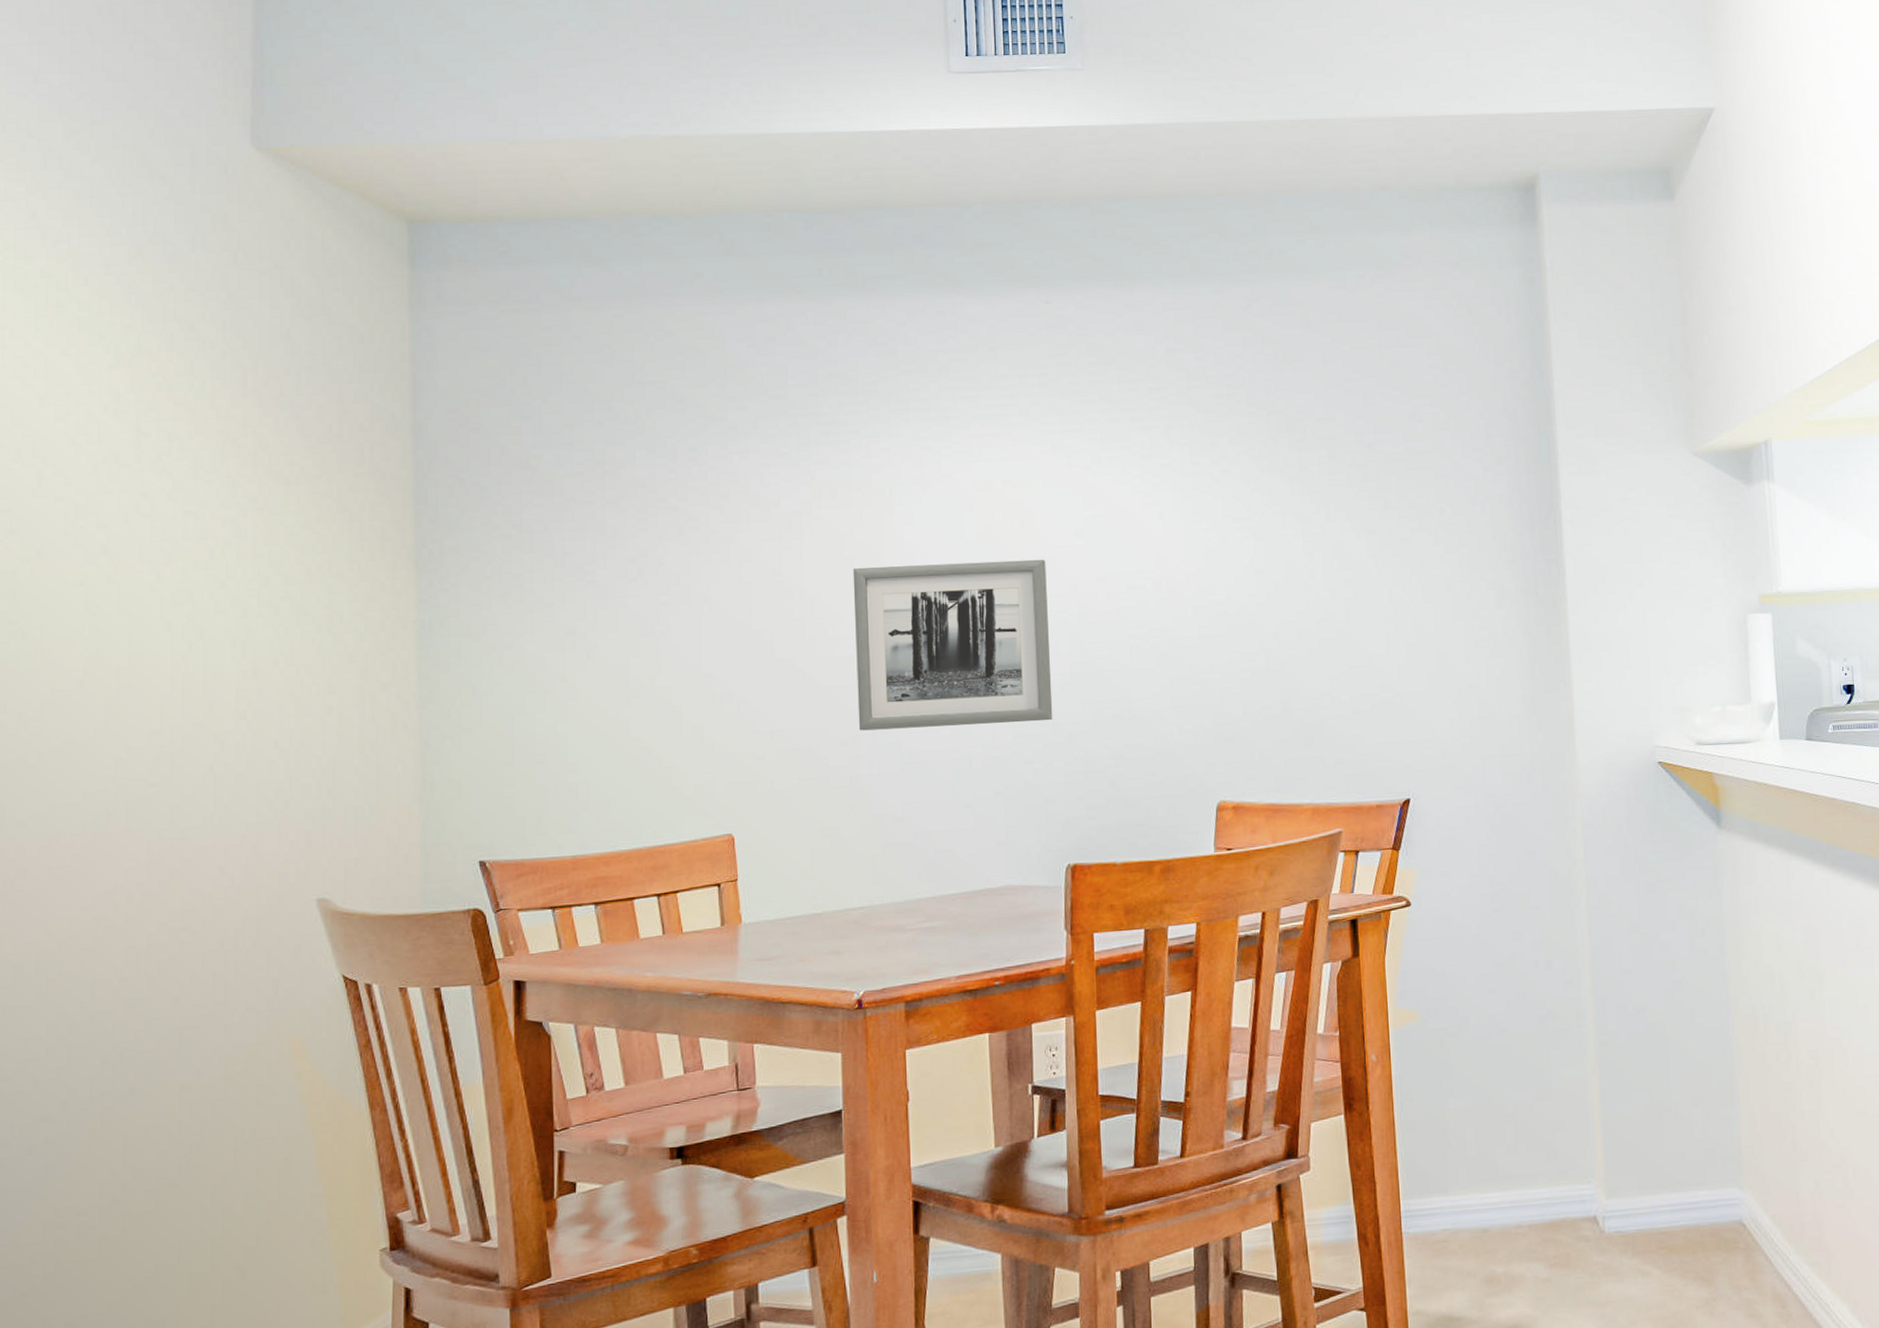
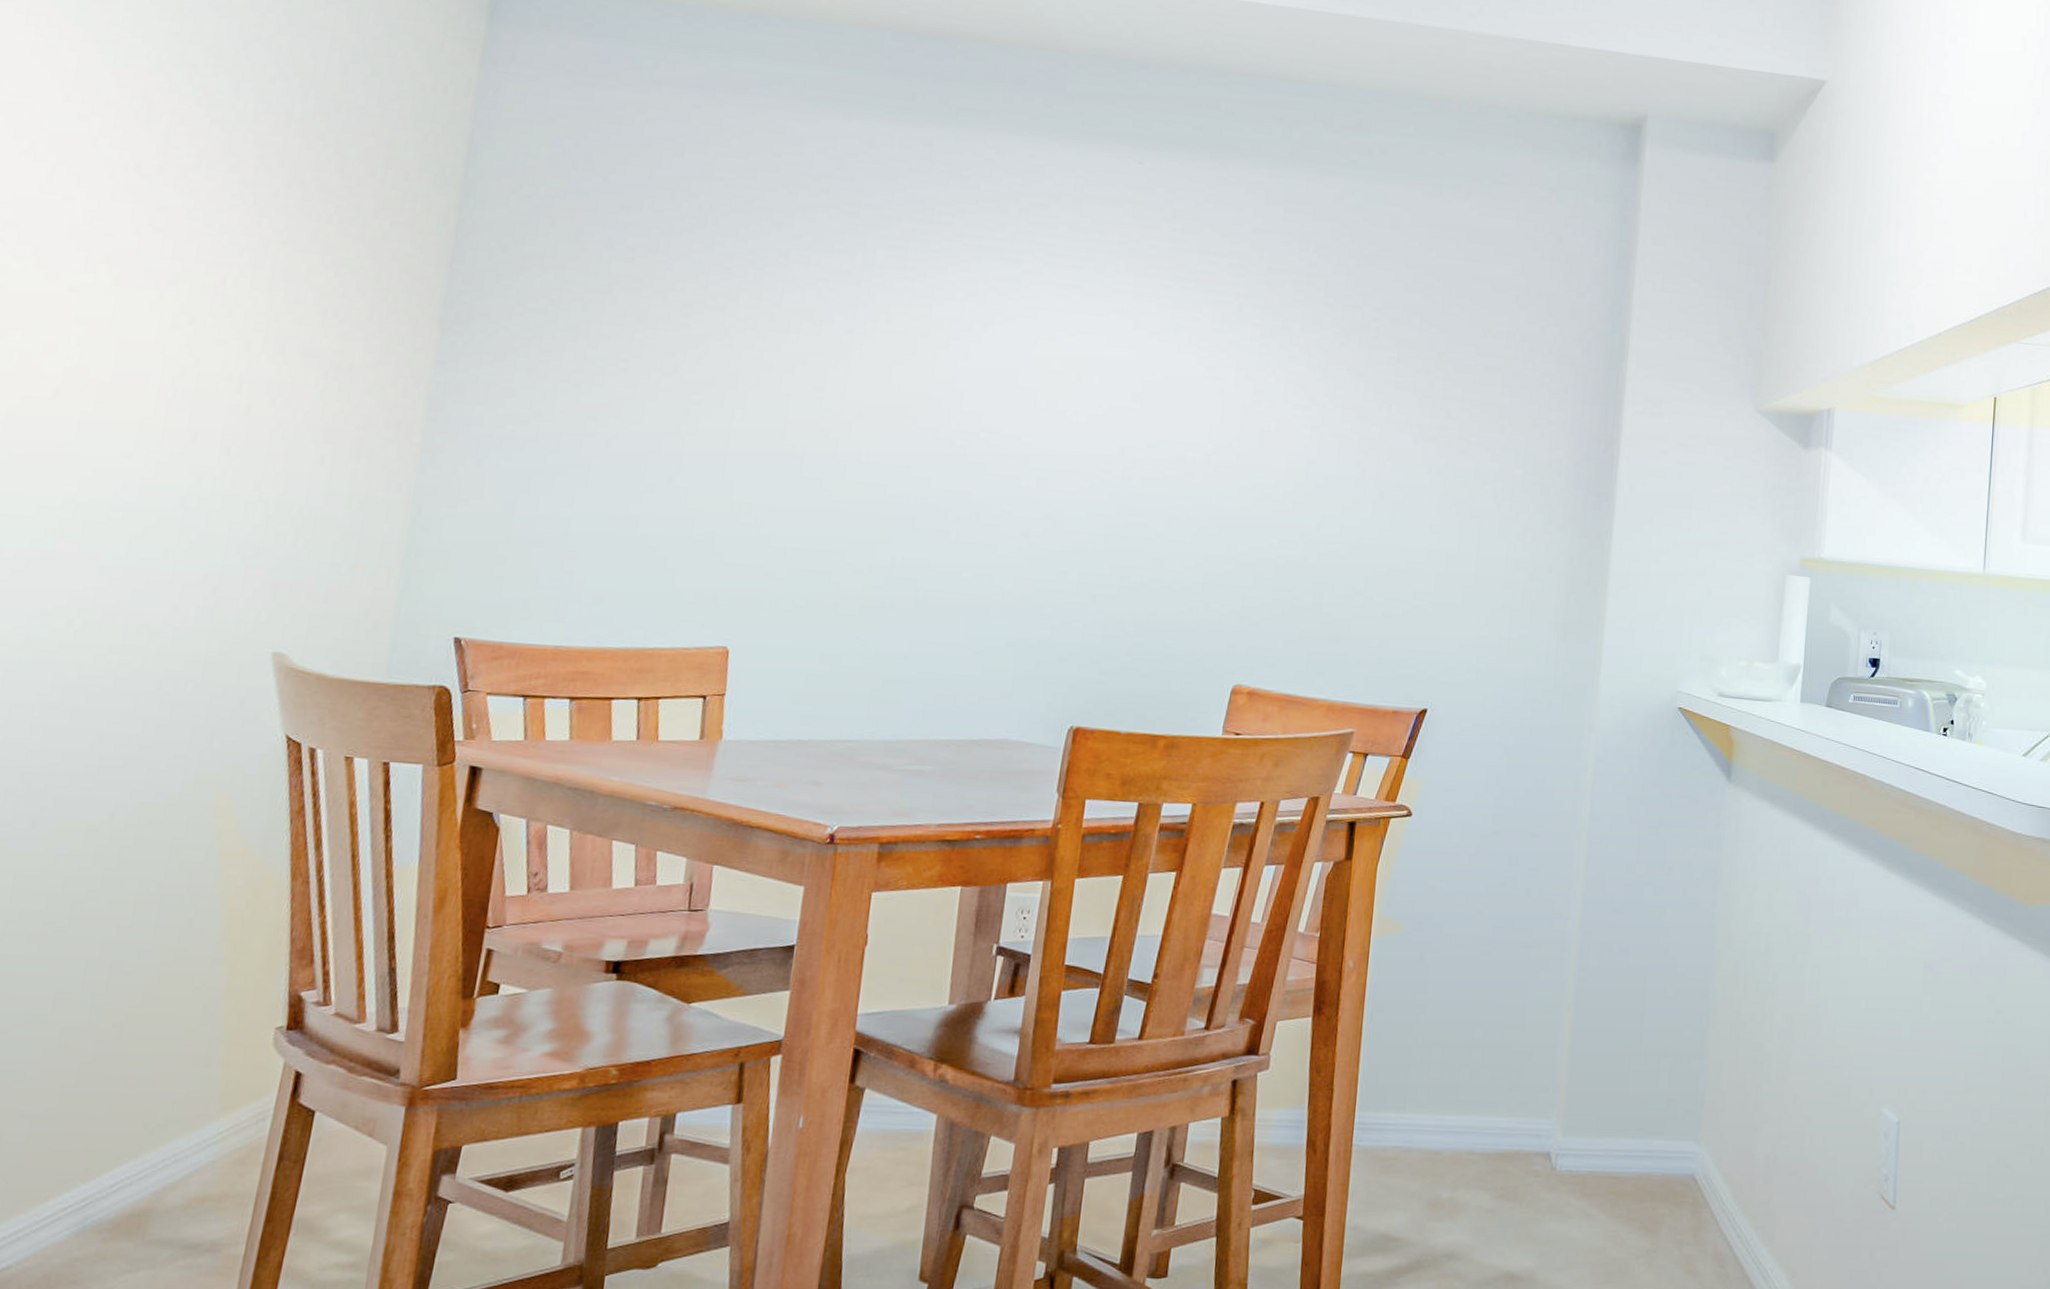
wall art: present [852,559,1053,731] -> none [877,397,1097,579]

